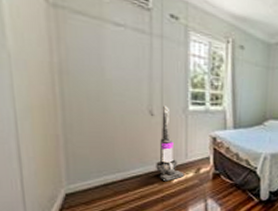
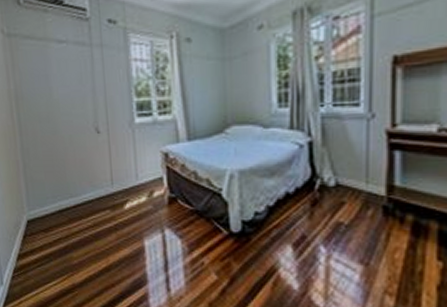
vacuum cleaner: present [156,105,184,182] -> none [106,121,137,208]

